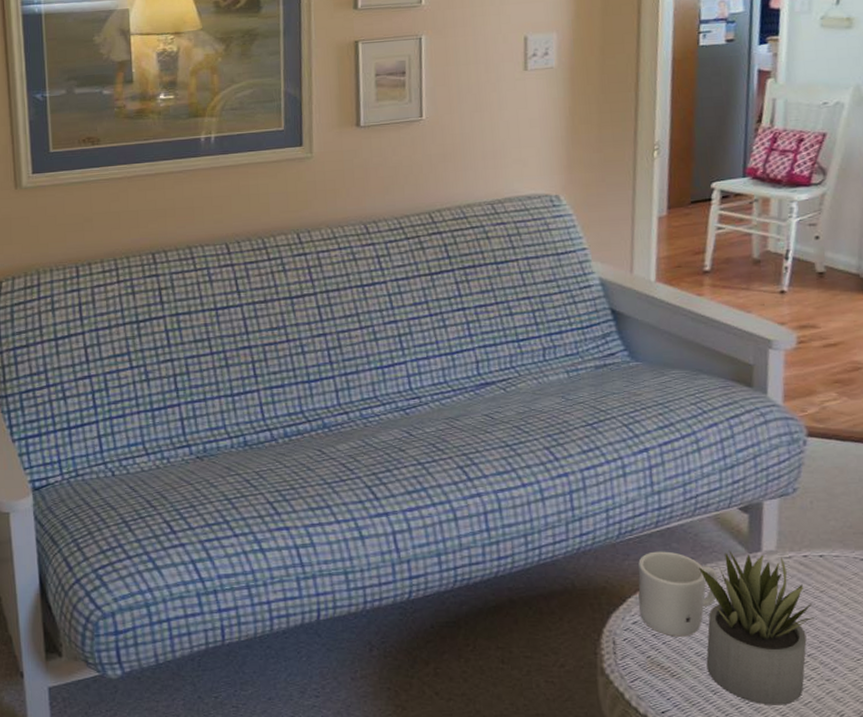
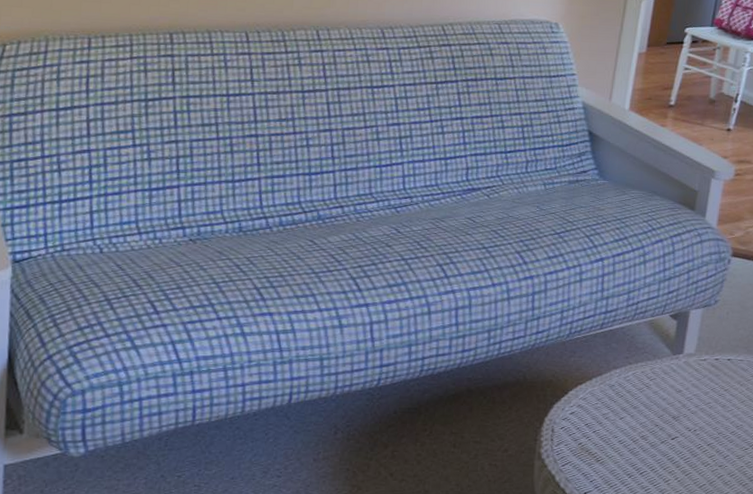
mug: present [638,551,719,637] -> none [577,350,646,427]
succulent plant: present [699,550,814,705] -> none [626,351,717,487]

